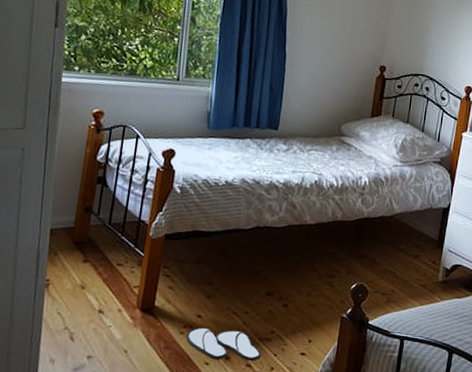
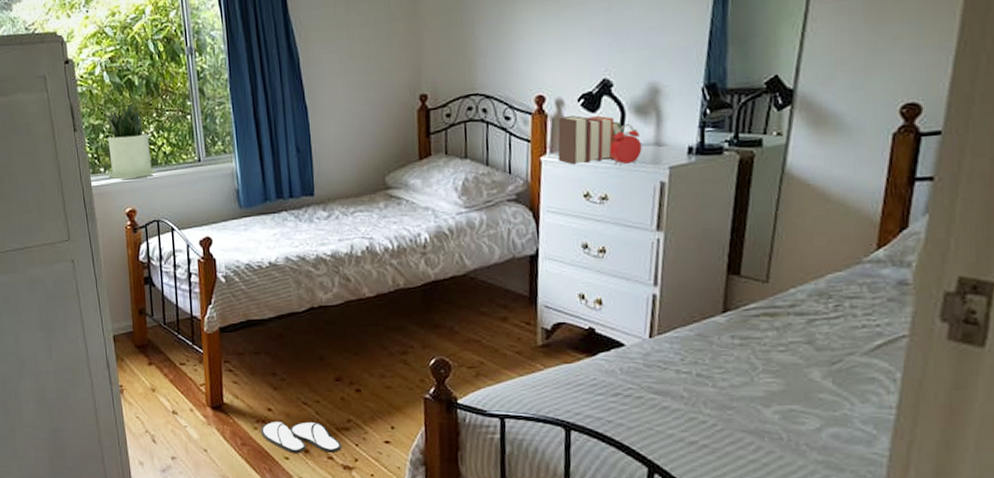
planter: none [81,12,134,84] -> present [103,104,157,180]

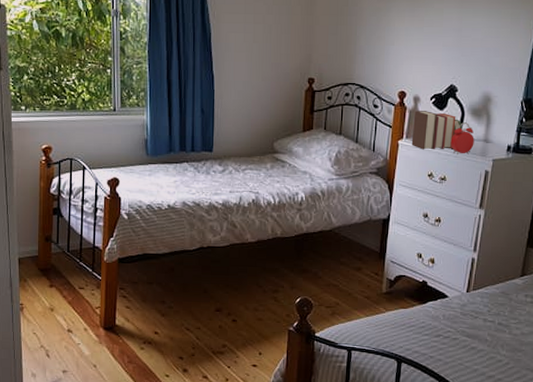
planter: present [103,104,157,180] -> none [28,52,74,120]
slippers: present [261,422,342,453] -> none [146,344,216,373]

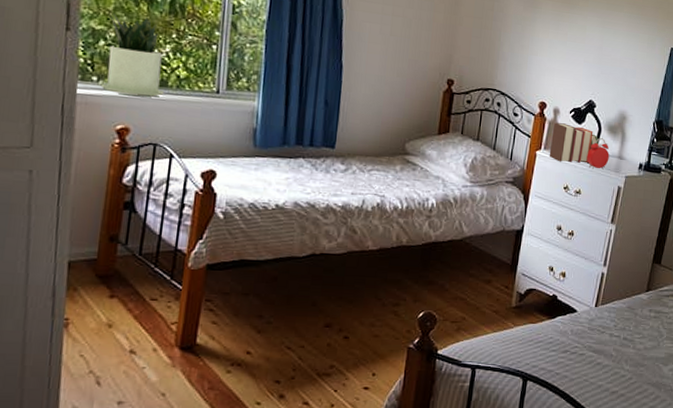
planter: none [28,52,74,120] -> present [100,14,165,97]

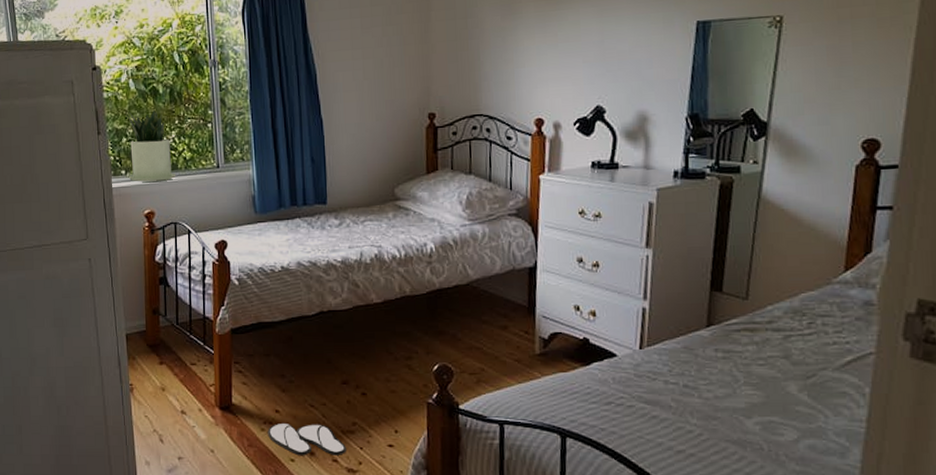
slippers: none [234,366,320,398] -> present [268,424,346,455]
books: present [549,122,599,164] -> none [555,138,616,184]
alarm clock: present [586,138,610,170] -> none [602,148,632,187]

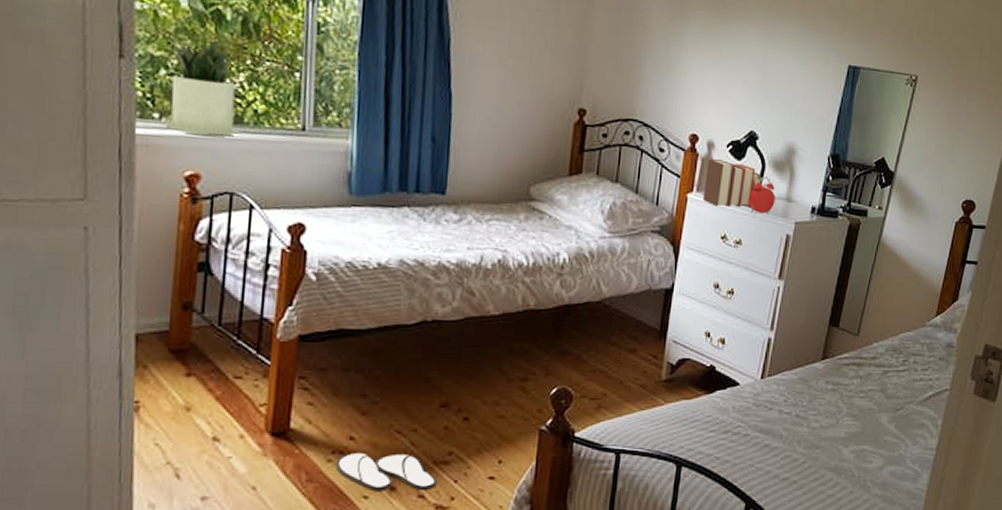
books: none [555,138,616,184] -> present [702,159,763,208]
alarm clock: none [602,148,632,187] -> present [748,176,776,215]

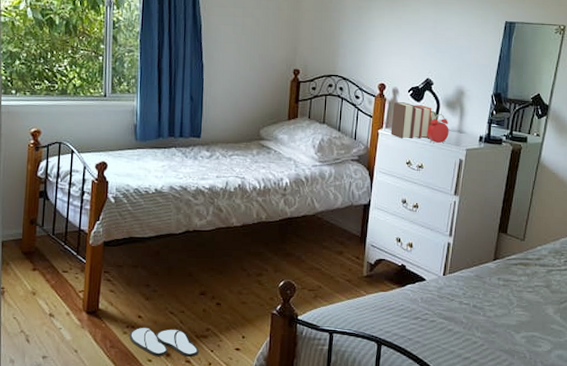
planter: present [163,36,240,137] -> none [18,38,65,104]

